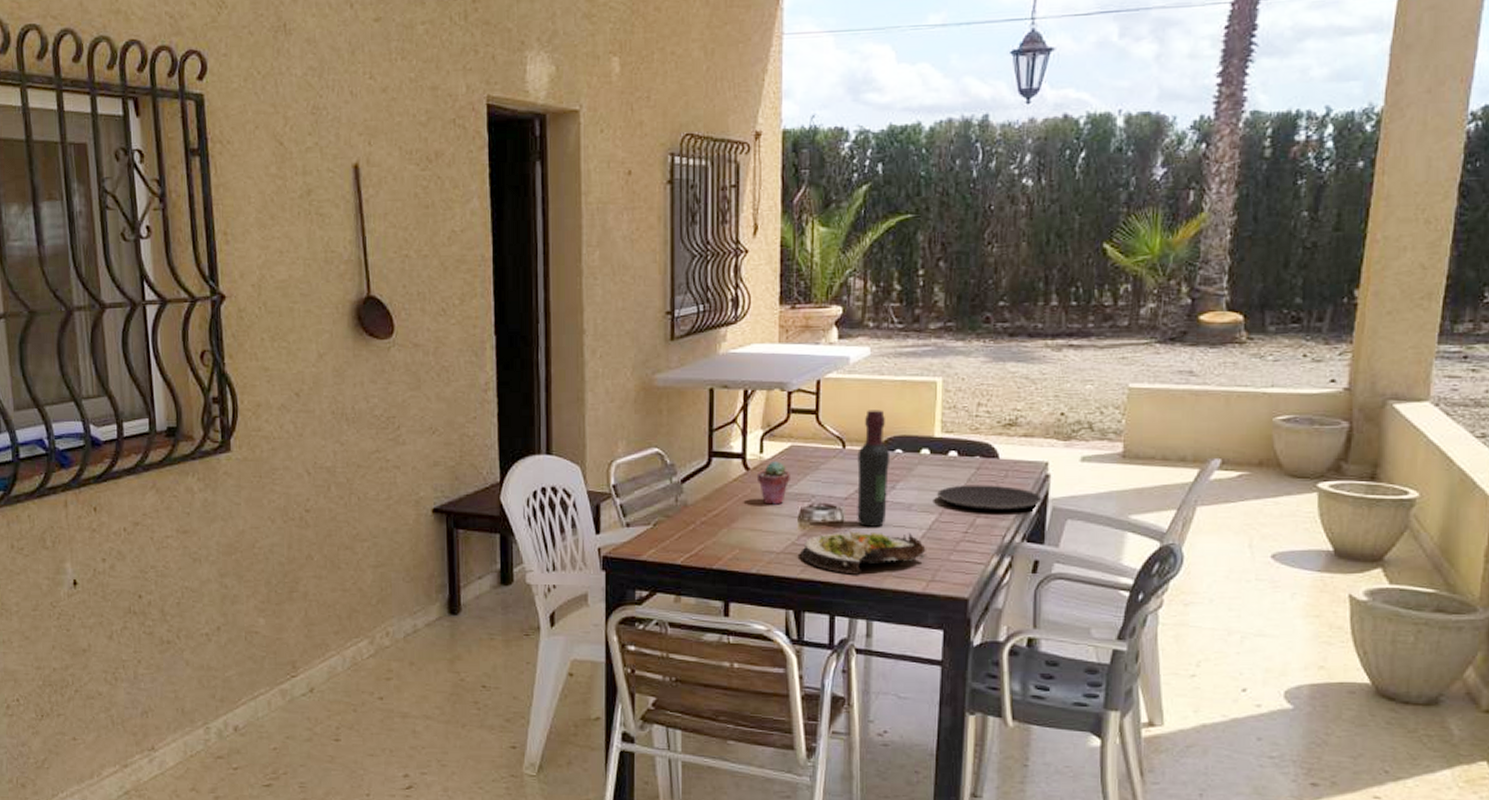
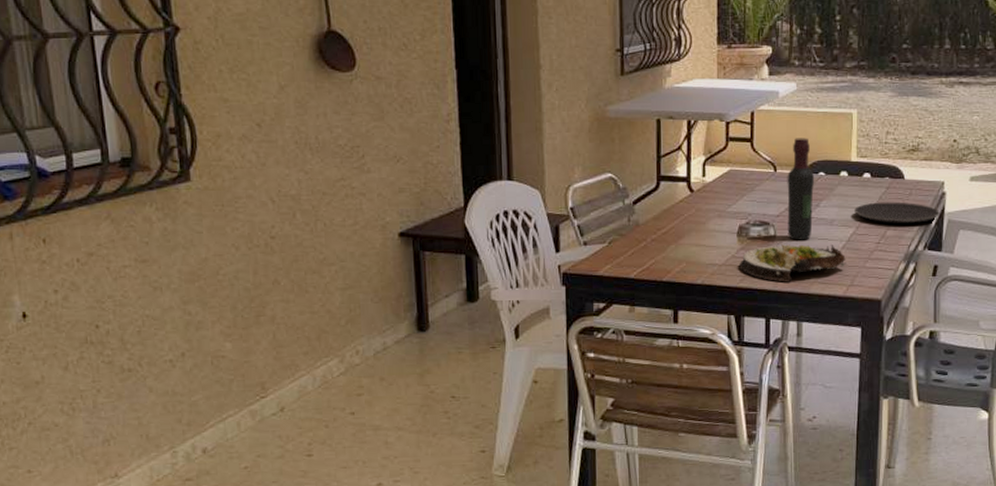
potted succulent: present [756,460,790,505] -> none [700,183,730,223]

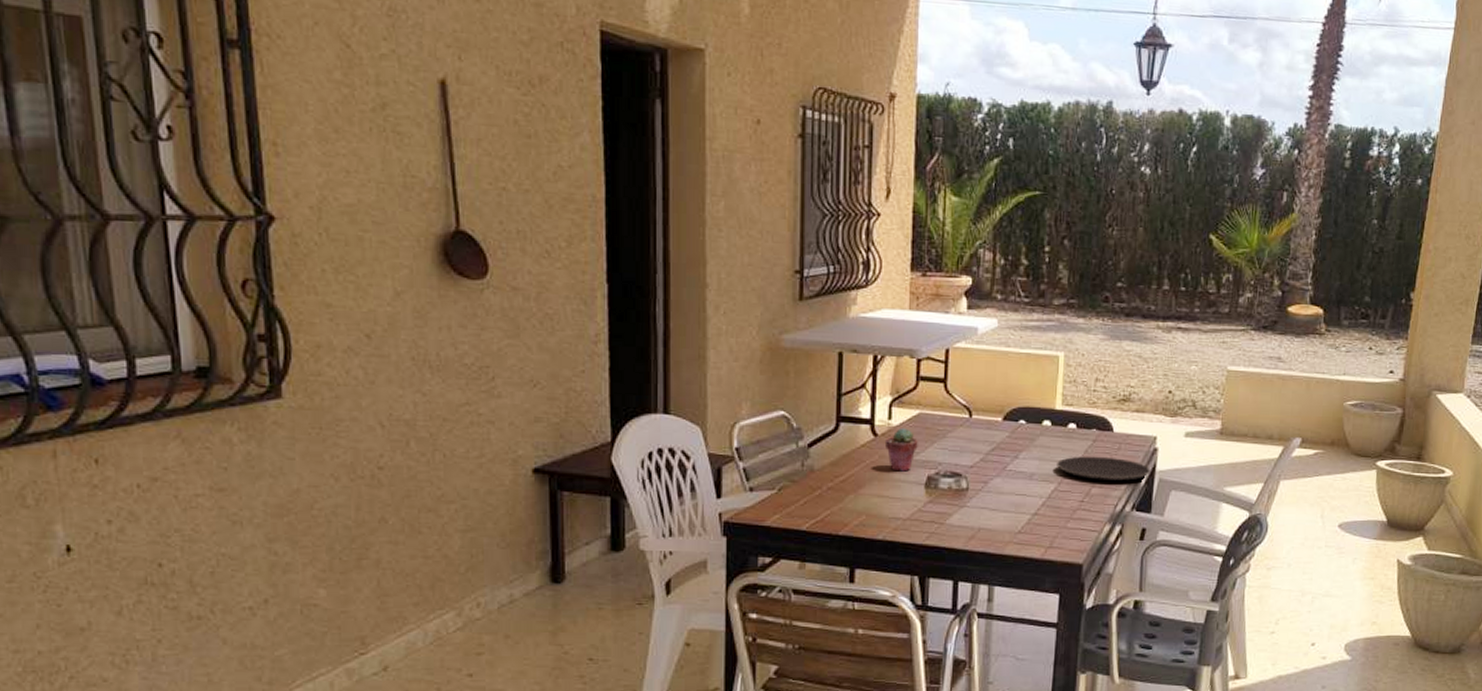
potted succulent: none [700,183,730,223] -> present [884,427,918,472]
salad plate: present [739,243,847,282] -> none [926,497,1047,541]
wine bottle: present [787,138,815,240] -> none [981,380,1015,495]

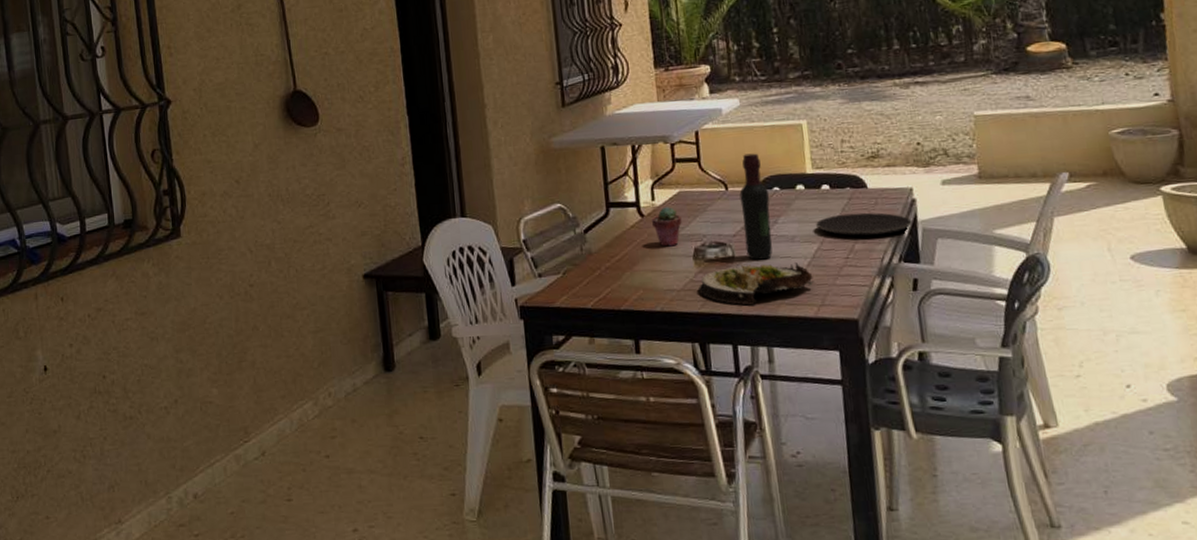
salad plate: none [926,497,1047,541] -> present [699,262,815,306]
wine bottle: none [981,380,1015,495] -> present [739,153,773,260]

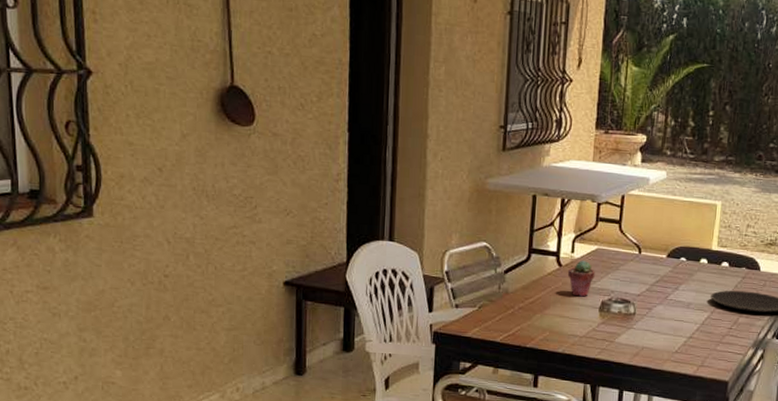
salad plate: present [699,262,815,306] -> none [599,321,700,358]
wine bottle: present [739,153,773,260] -> none [646,223,677,320]

